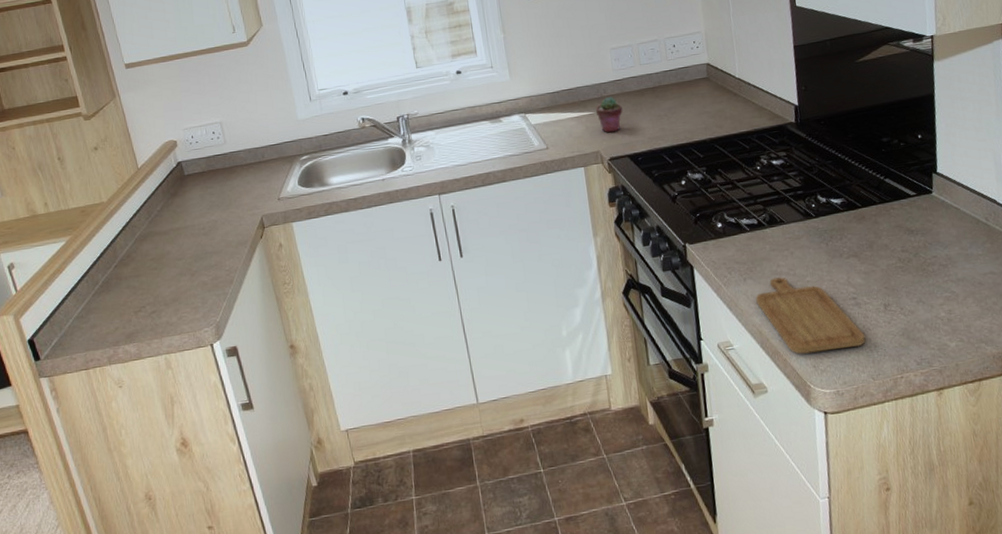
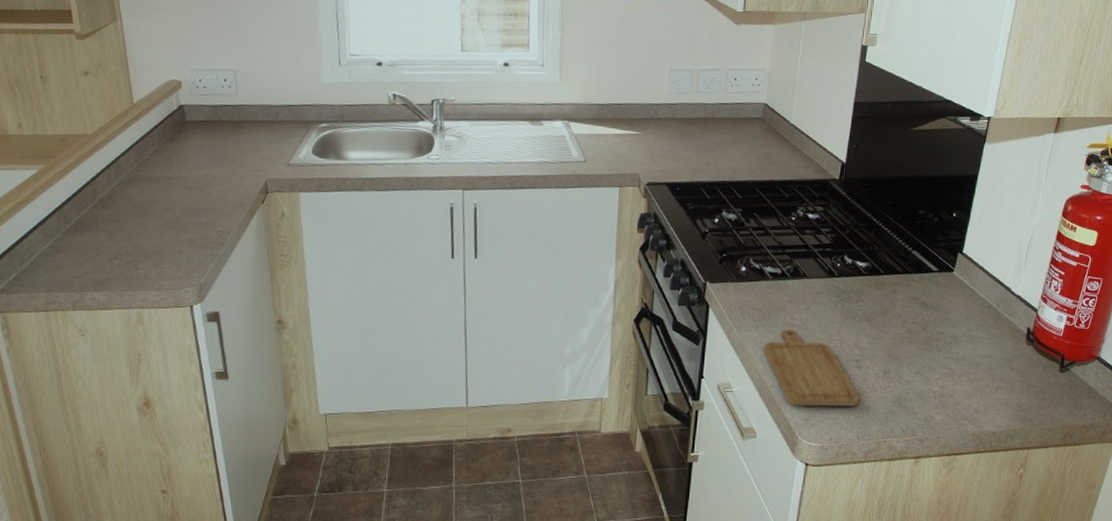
potted succulent: present [595,96,623,133] -> none [642,119,670,157]

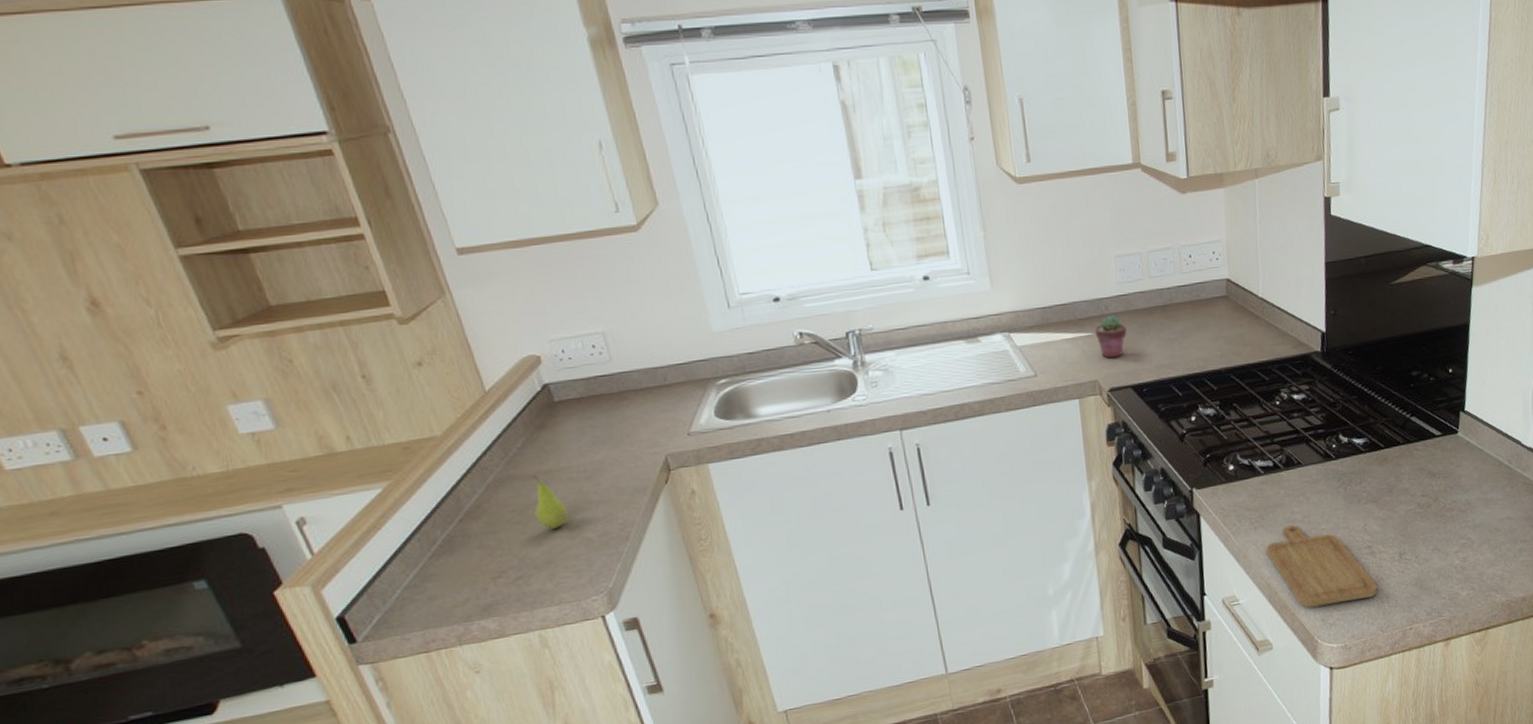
fruit: none [153,178,179,226] -> present [533,474,568,529]
potted succulent: none [642,119,670,157] -> present [1094,314,1127,359]

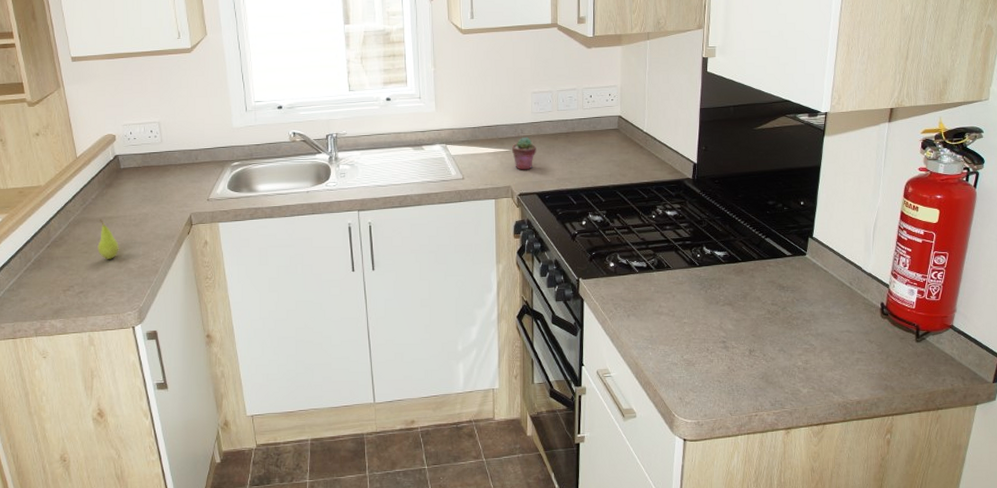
chopping board: present [1266,525,1378,608] -> none [636,317,729,387]

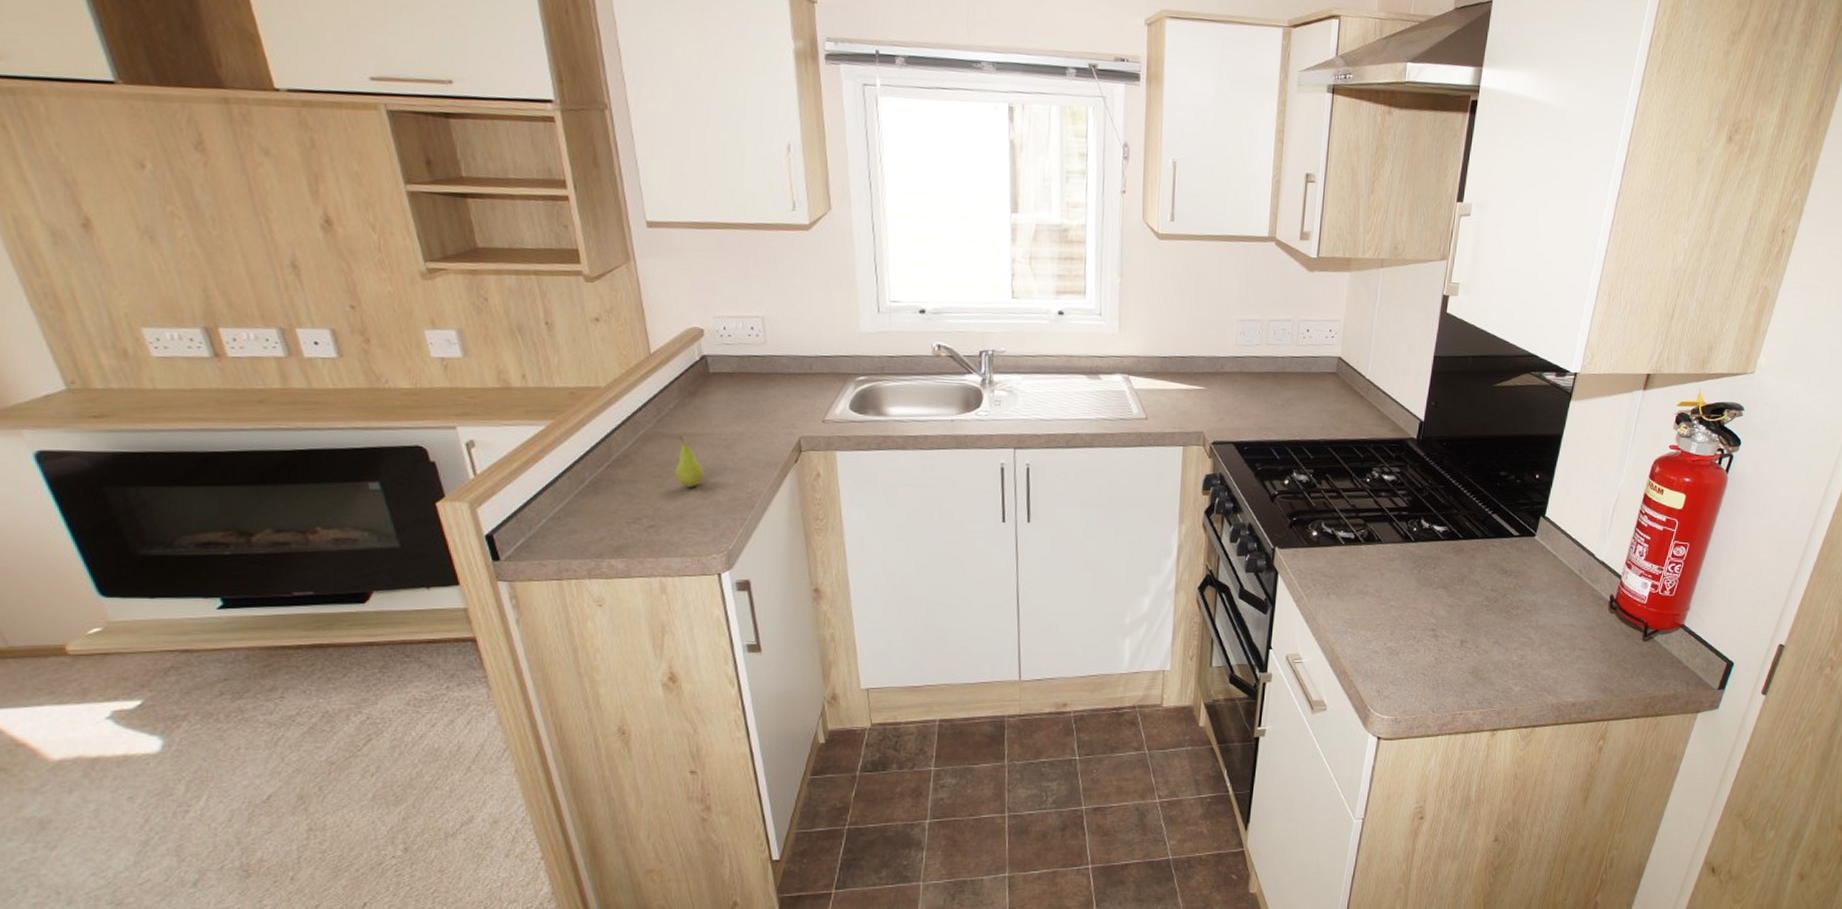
potted succulent: present [511,136,536,170] -> none [1207,373,1238,414]

